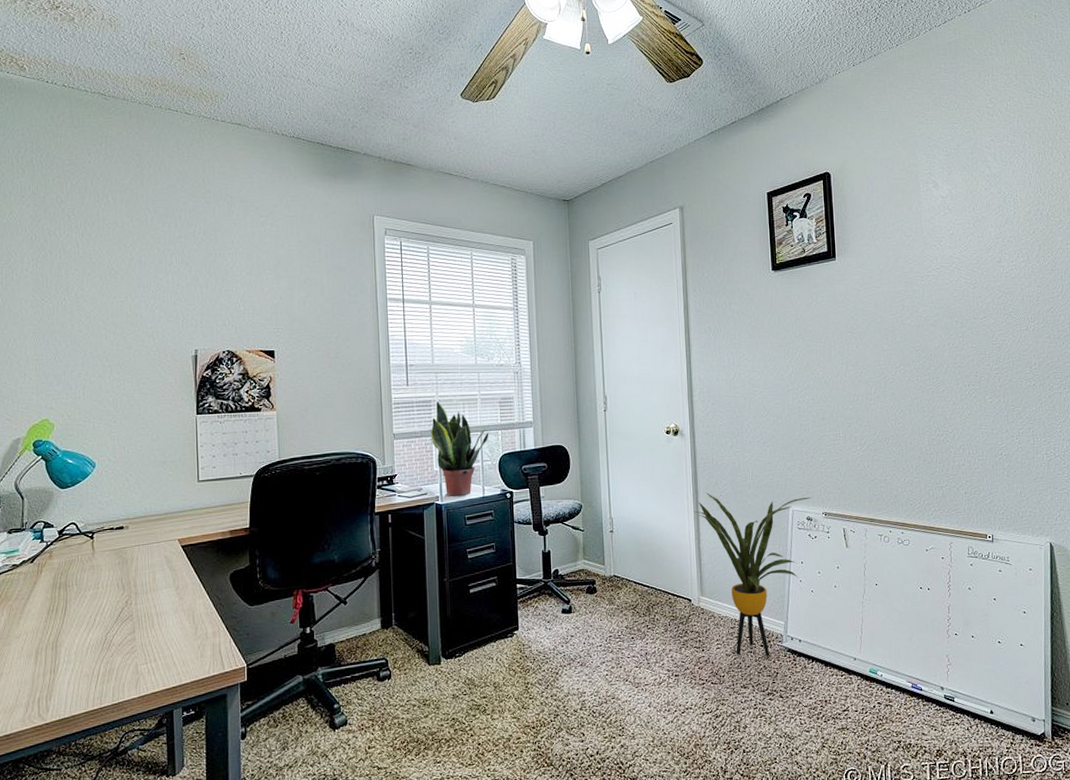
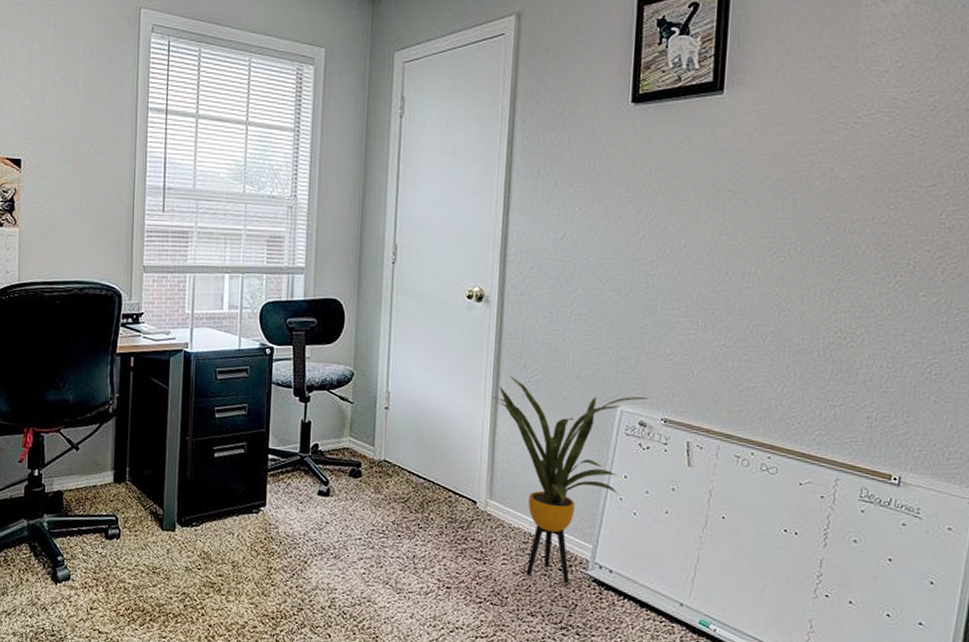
potted plant: present [430,401,490,496] -> none [185,232,254,346]

